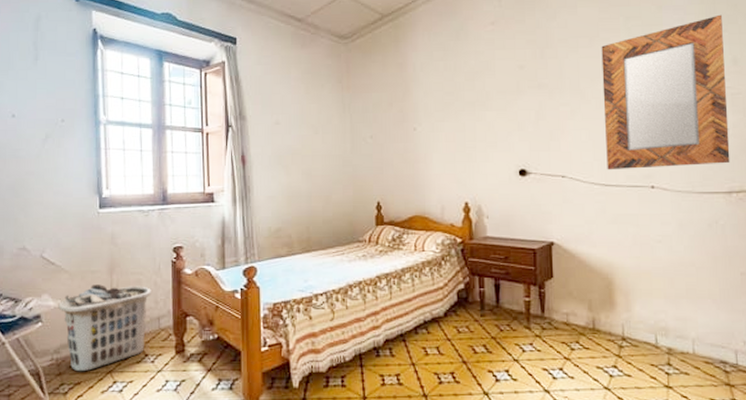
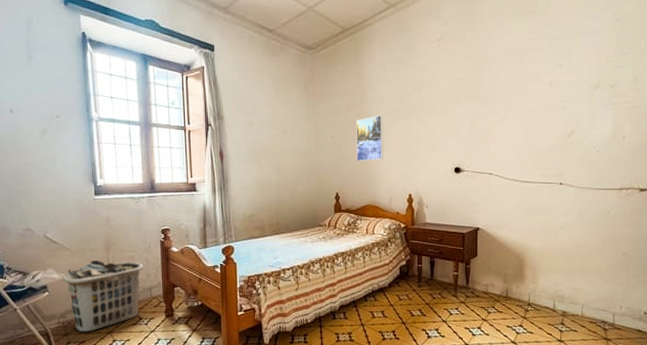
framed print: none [399,110,432,165] -> present [356,115,384,162]
home mirror: present [601,14,730,170] -> none [526,39,628,170]

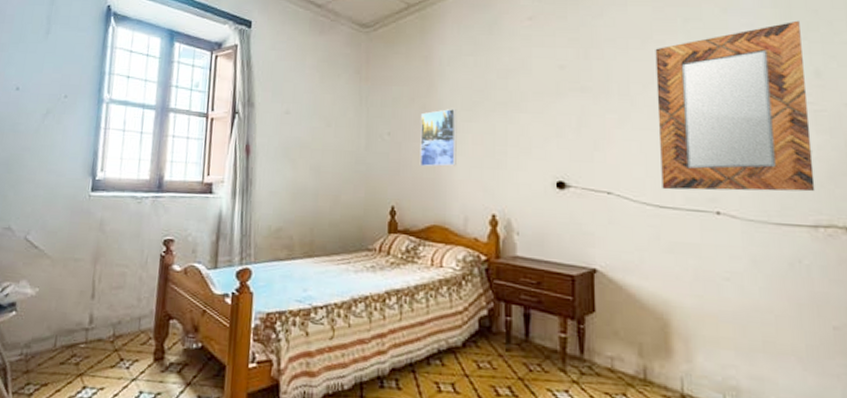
clothes hamper: present [62,260,143,333] -> none [35,274,135,372]
home mirror: none [526,39,628,170] -> present [655,20,815,192]

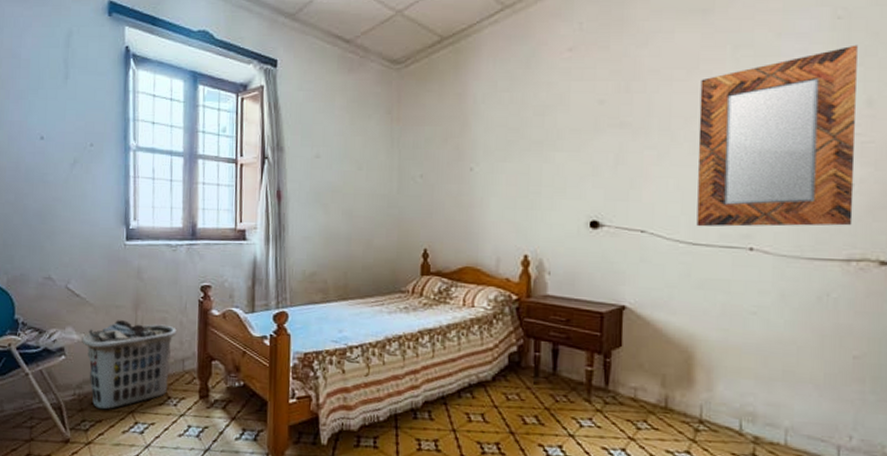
clothes hamper: none [35,274,135,372] -> present [82,320,177,410]
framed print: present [419,108,458,167] -> none [452,148,492,209]

